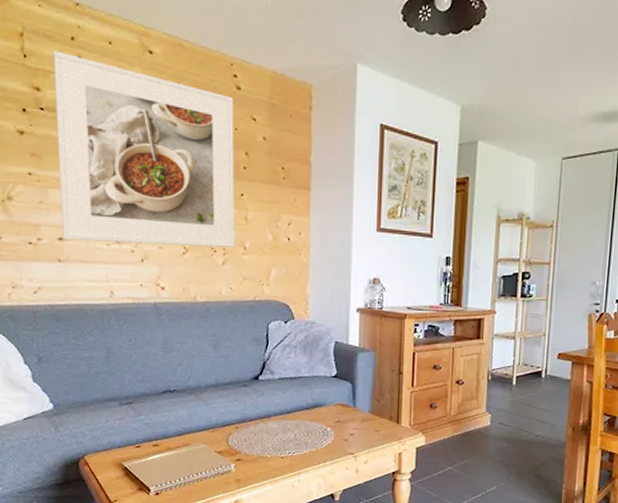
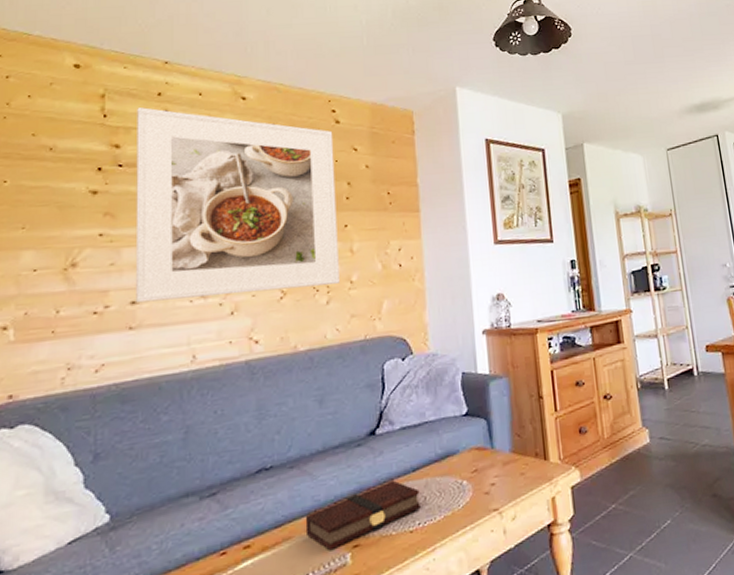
book: none [200,417,291,459] -> present [305,480,421,550]

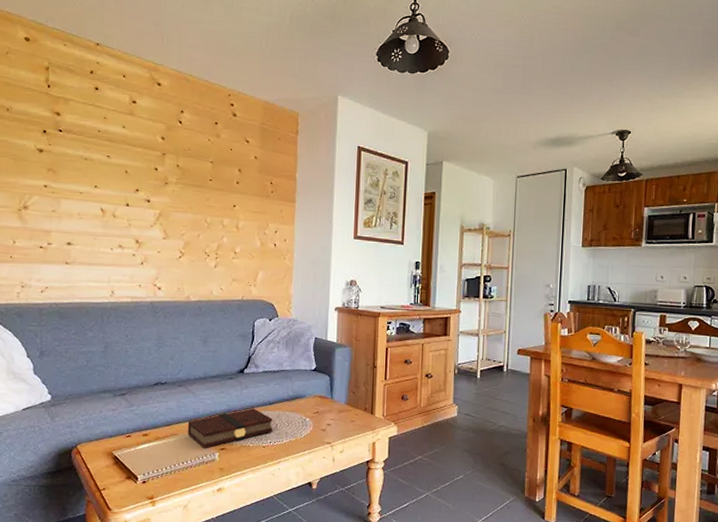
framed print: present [135,107,340,303] -> none [71,82,230,252]

